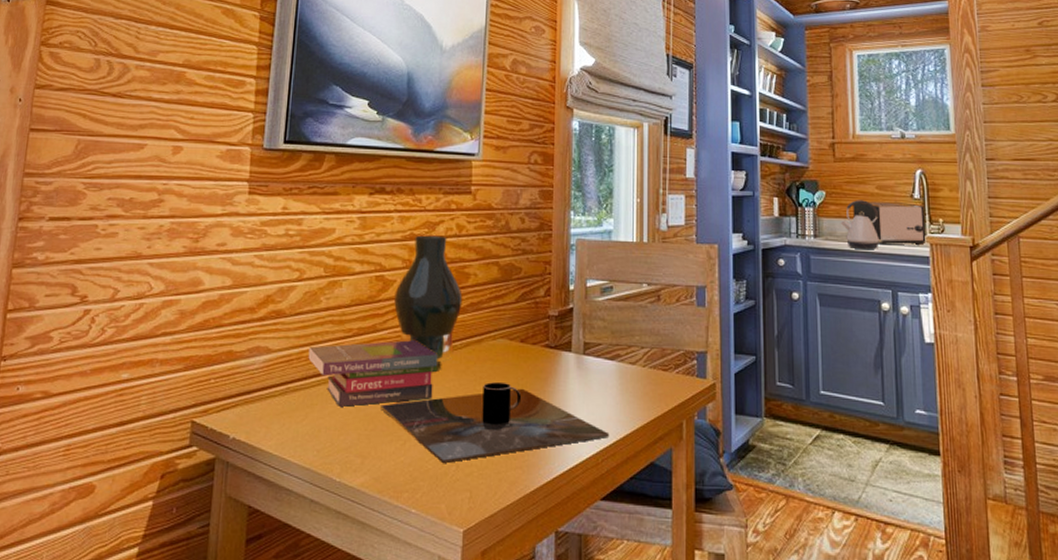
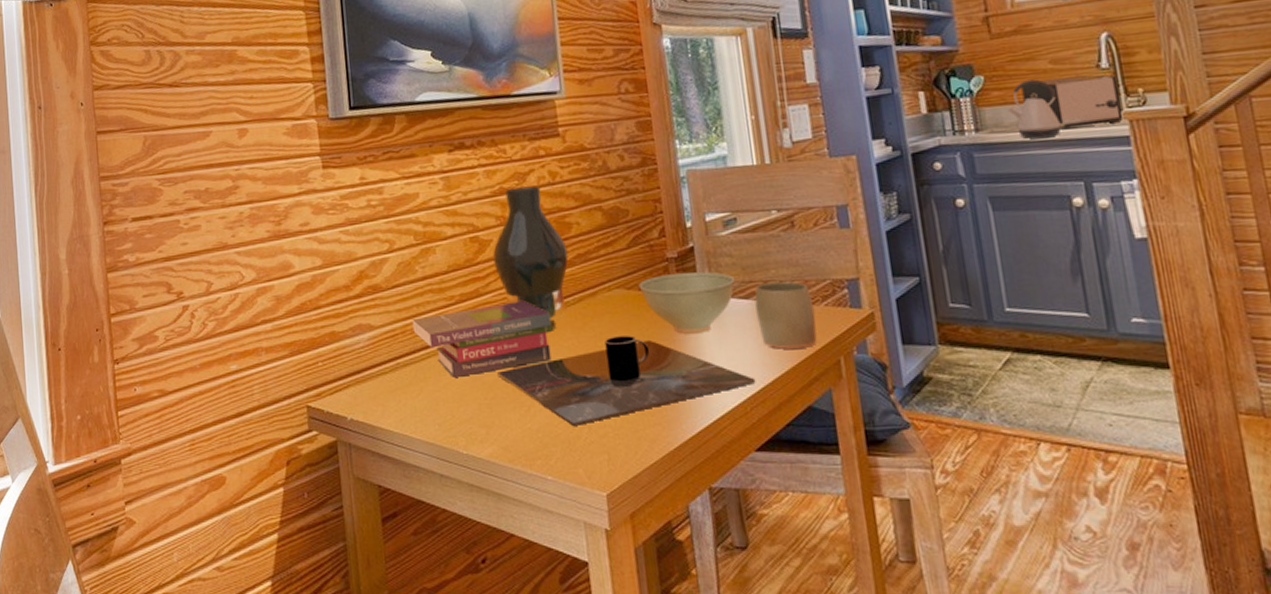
bowl: none [520,329,605,387] -> present [638,271,736,334]
mug: none [618,347,667,409] -> present [754,281,817,349]

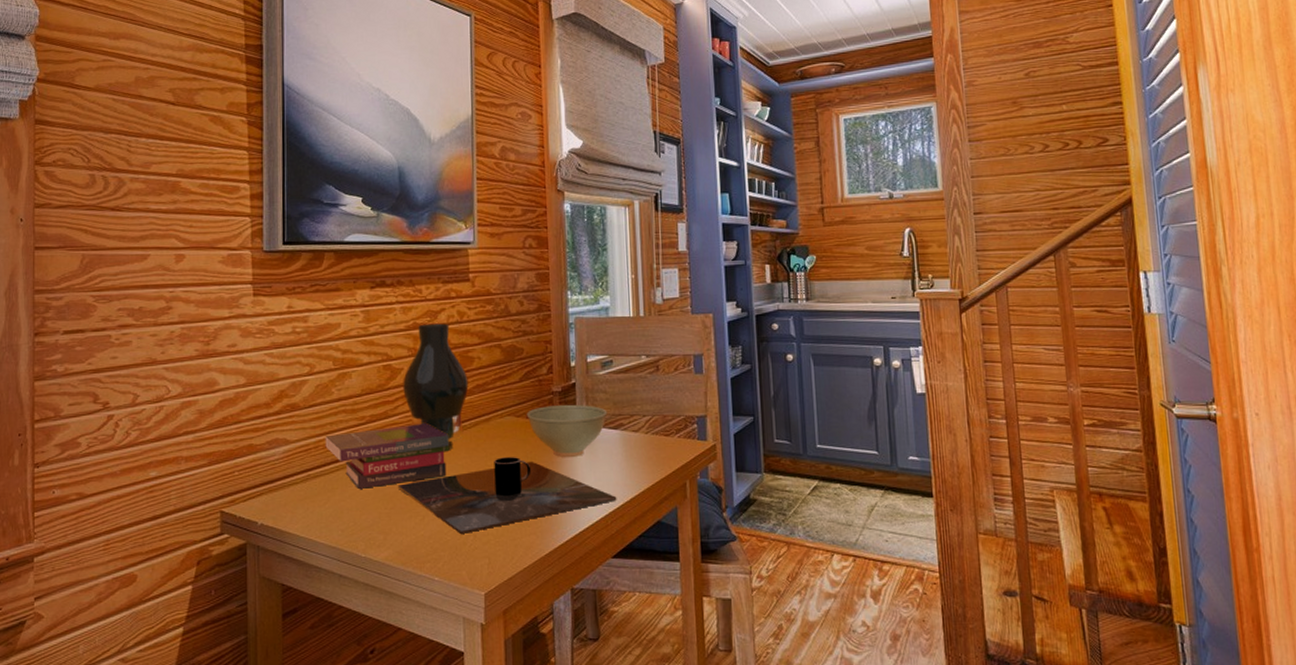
mug: present [754,281,817,349] -> none [622,415,670,473]
kettle: present [1007,79,1065,139] -> none [831,261,873,310]
toaster: present [1021,74,1123,130] -> none [843,260,916,304]

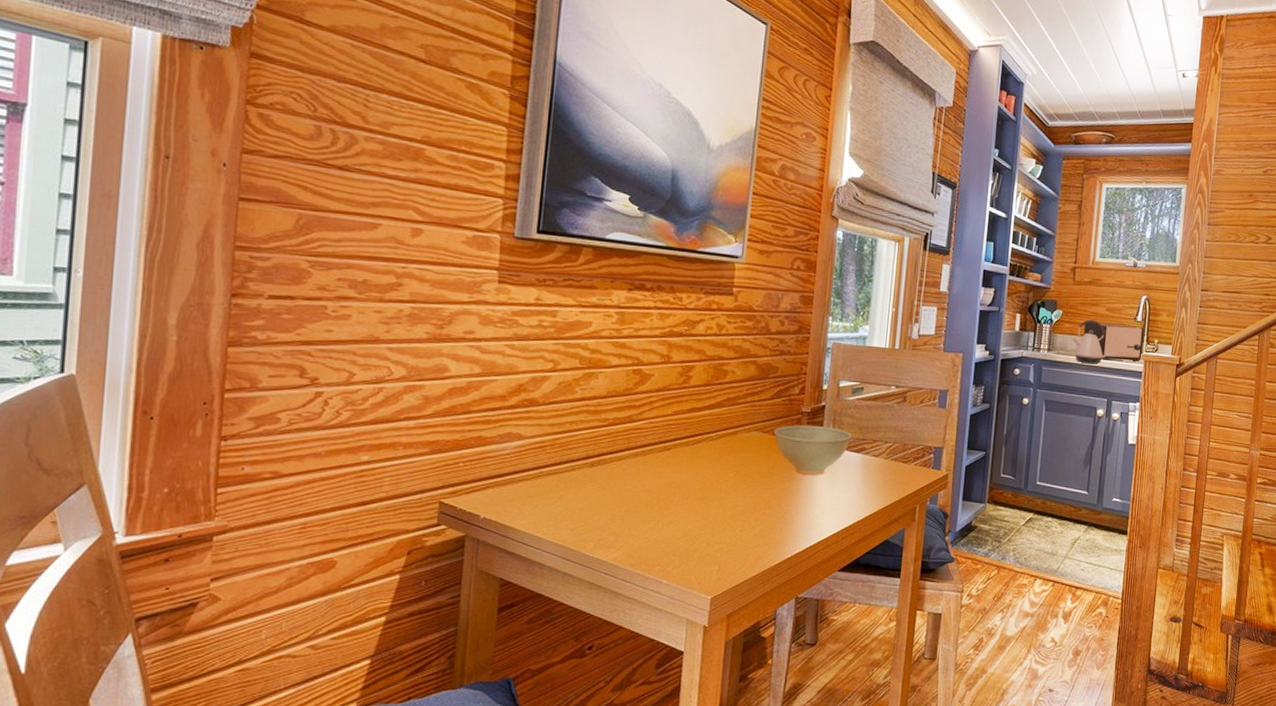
books: present [325,423,450,489] -> none [562,430,694,490]
place setting: present [397,457,617,534] -> none [634,470,851,540]
vase: present [402,323,469,450] -> none [650,332,720,459]
kettle: none [831,261,873,310] -> present [1071,320,1106,364]
toaster: none [843,260,916,304] -> present [1084,322,1144,362]

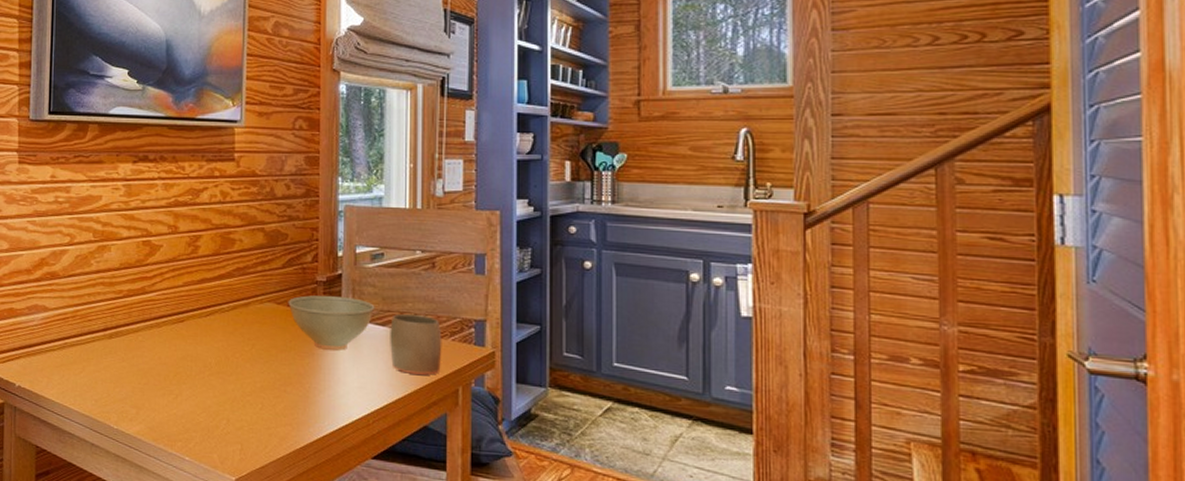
mug: none [862,441,907,495] -> present [390,313,442,375]
kettle: present [1071,320,1106,364] -> none [643,163,694,217]
toaster: present [1084,322,1144,362] -> none [660,163,749,212]

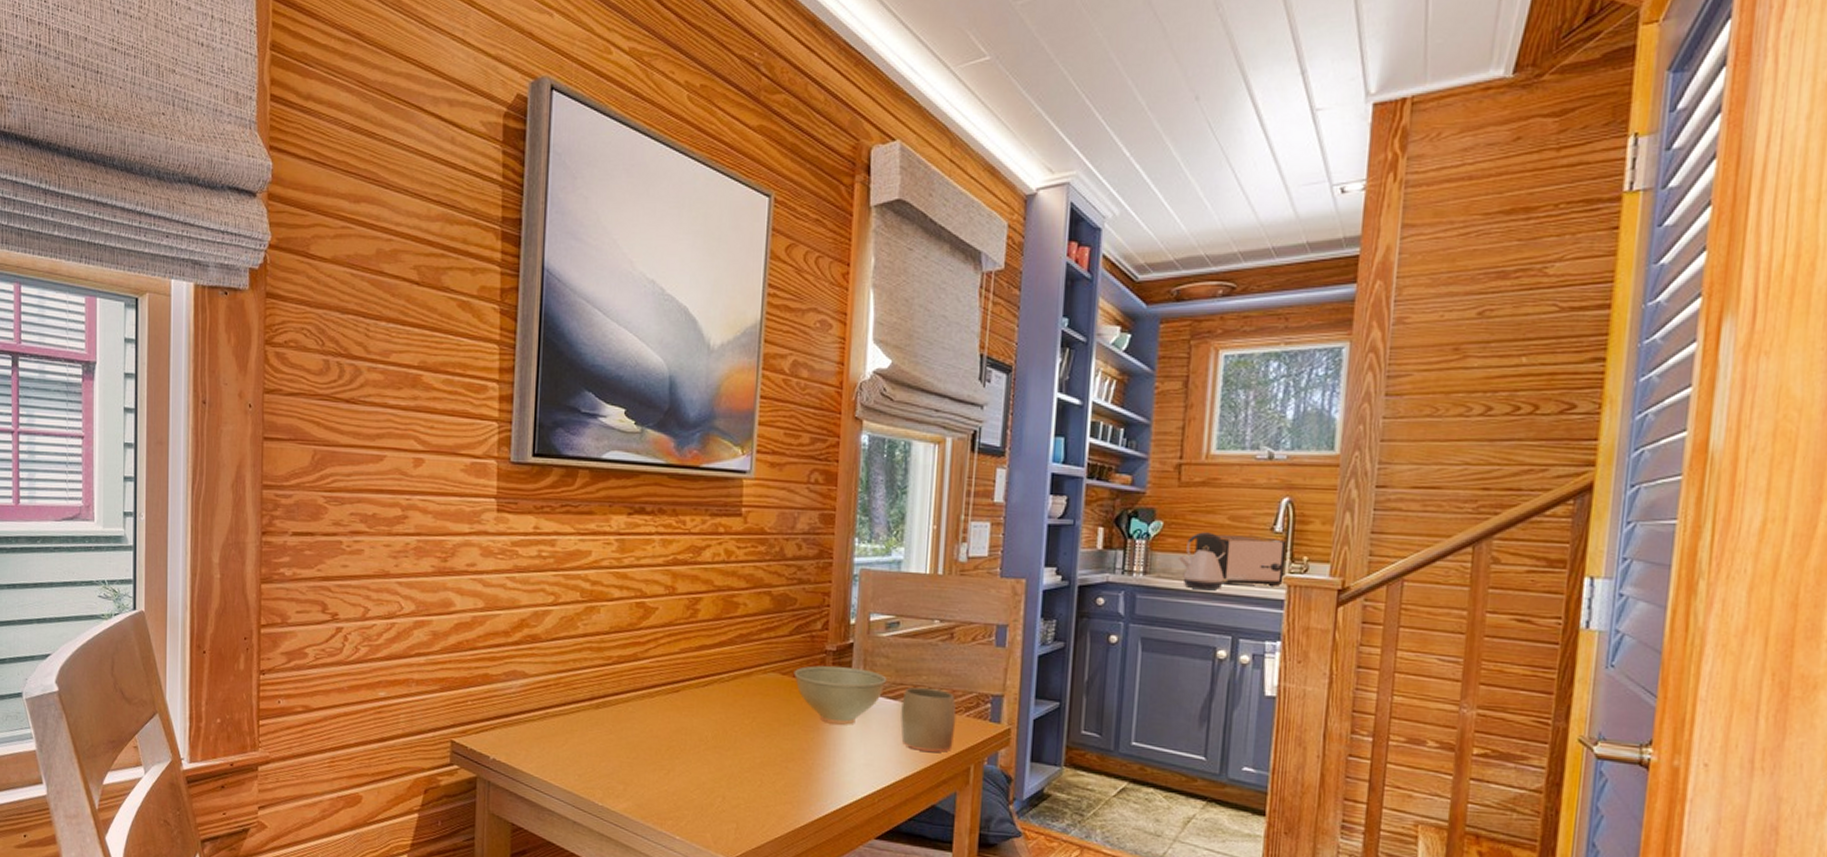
kettle: none [643,163,694,217] -> present [1177,532,1228,591]
toaster: none [660,163,749,212] -> present [1195,534,1286,586]

